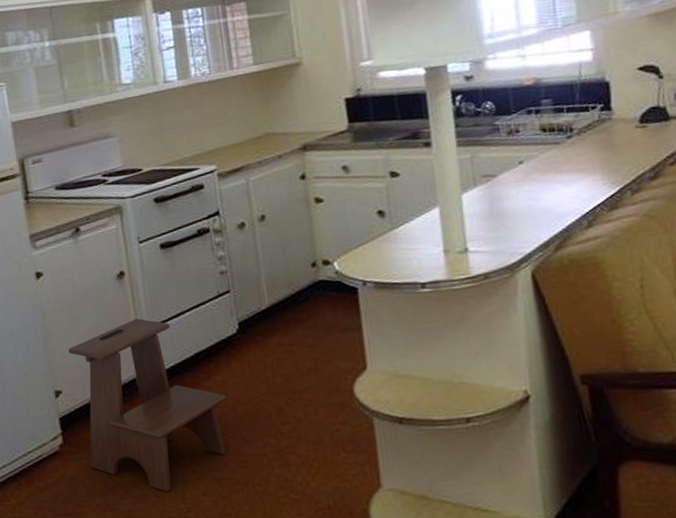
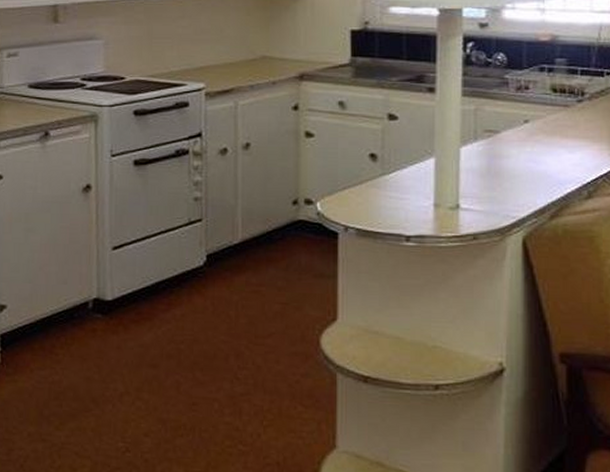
step stool: present [69,318,227,492] -> none [20,237,184,428]

